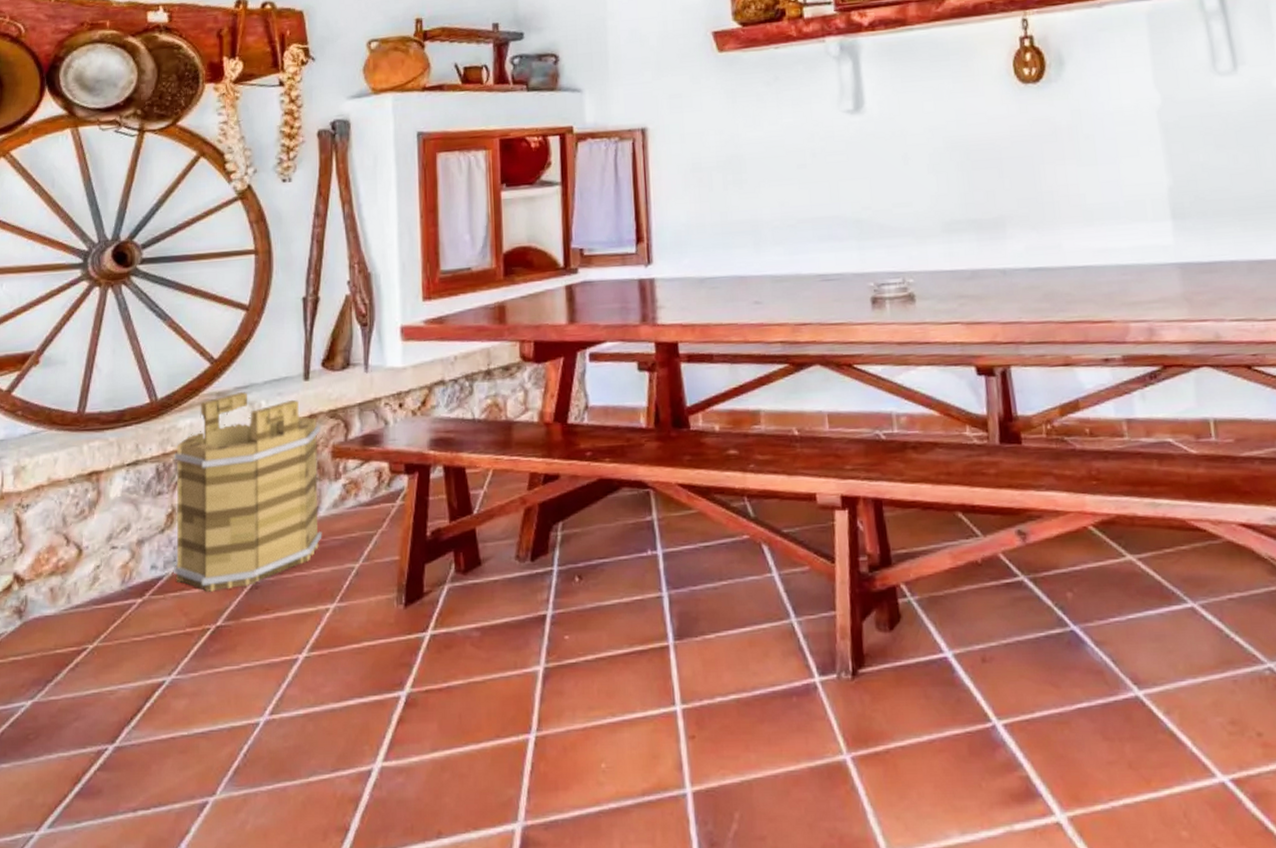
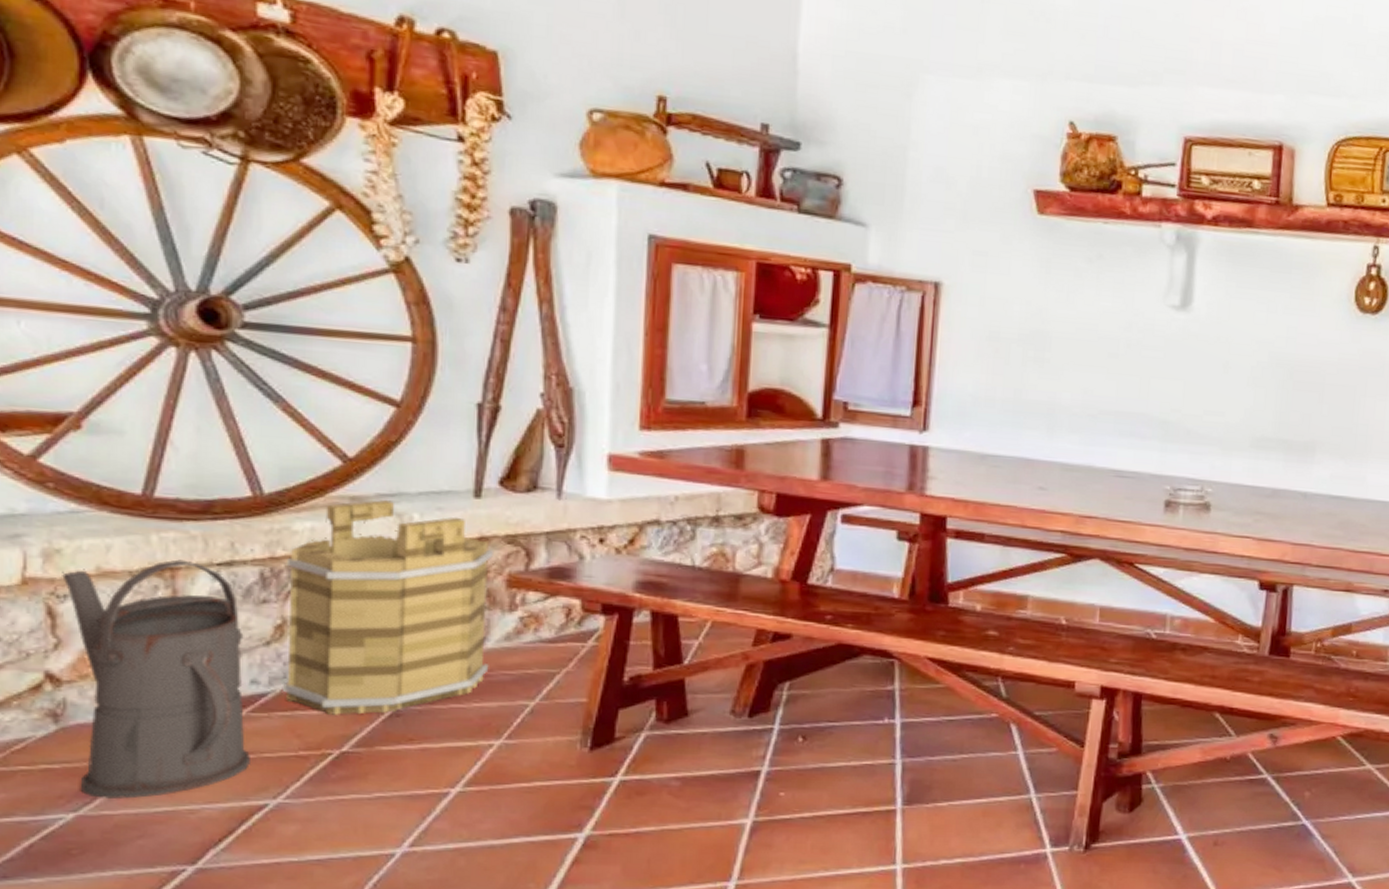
watering can: none [26,464,152,686] -> present [62,559,250,800]

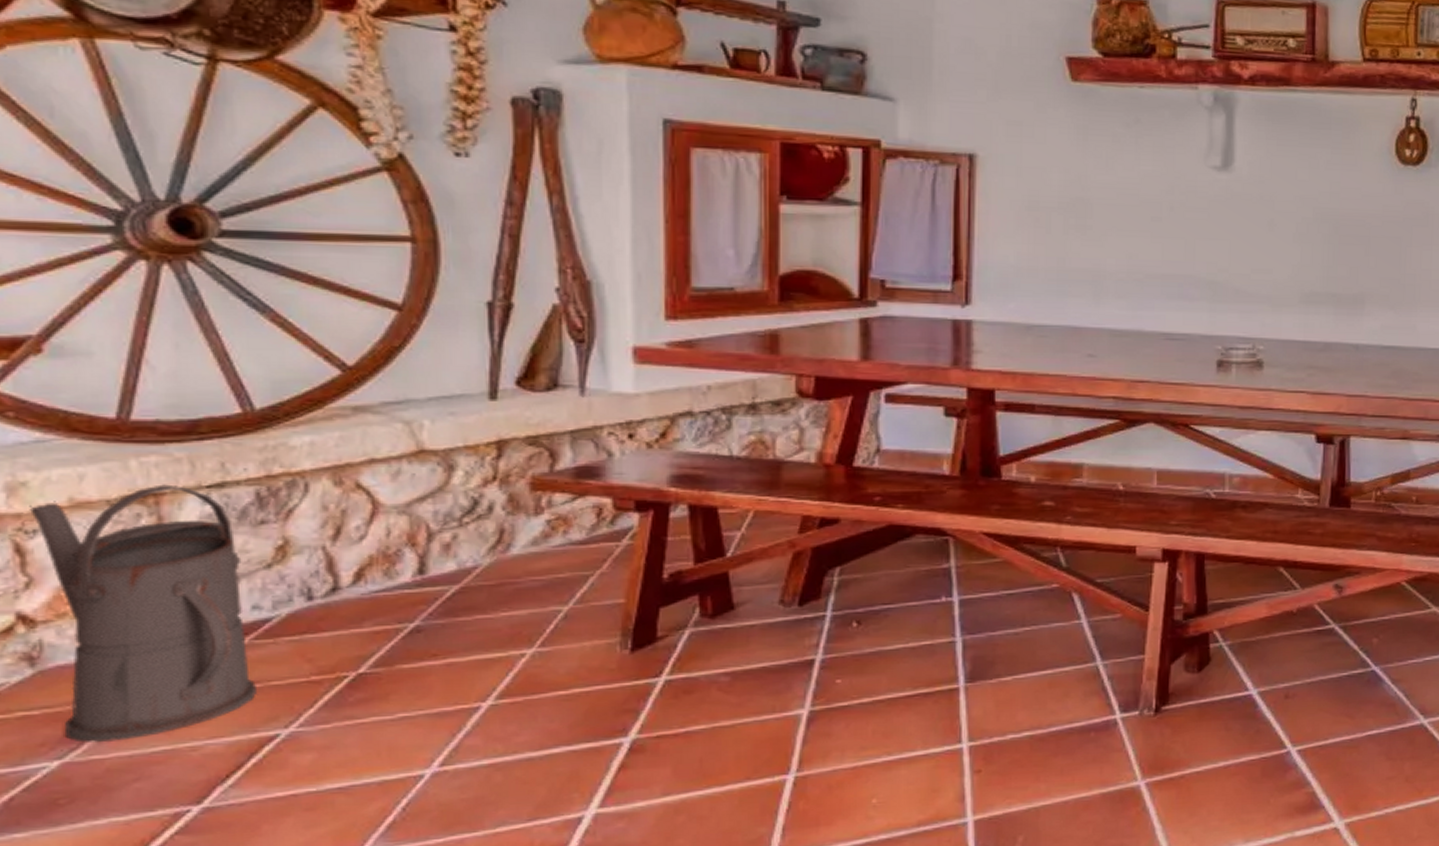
bucket: present [283,500,493,715] -> none [284,408,516,636]

